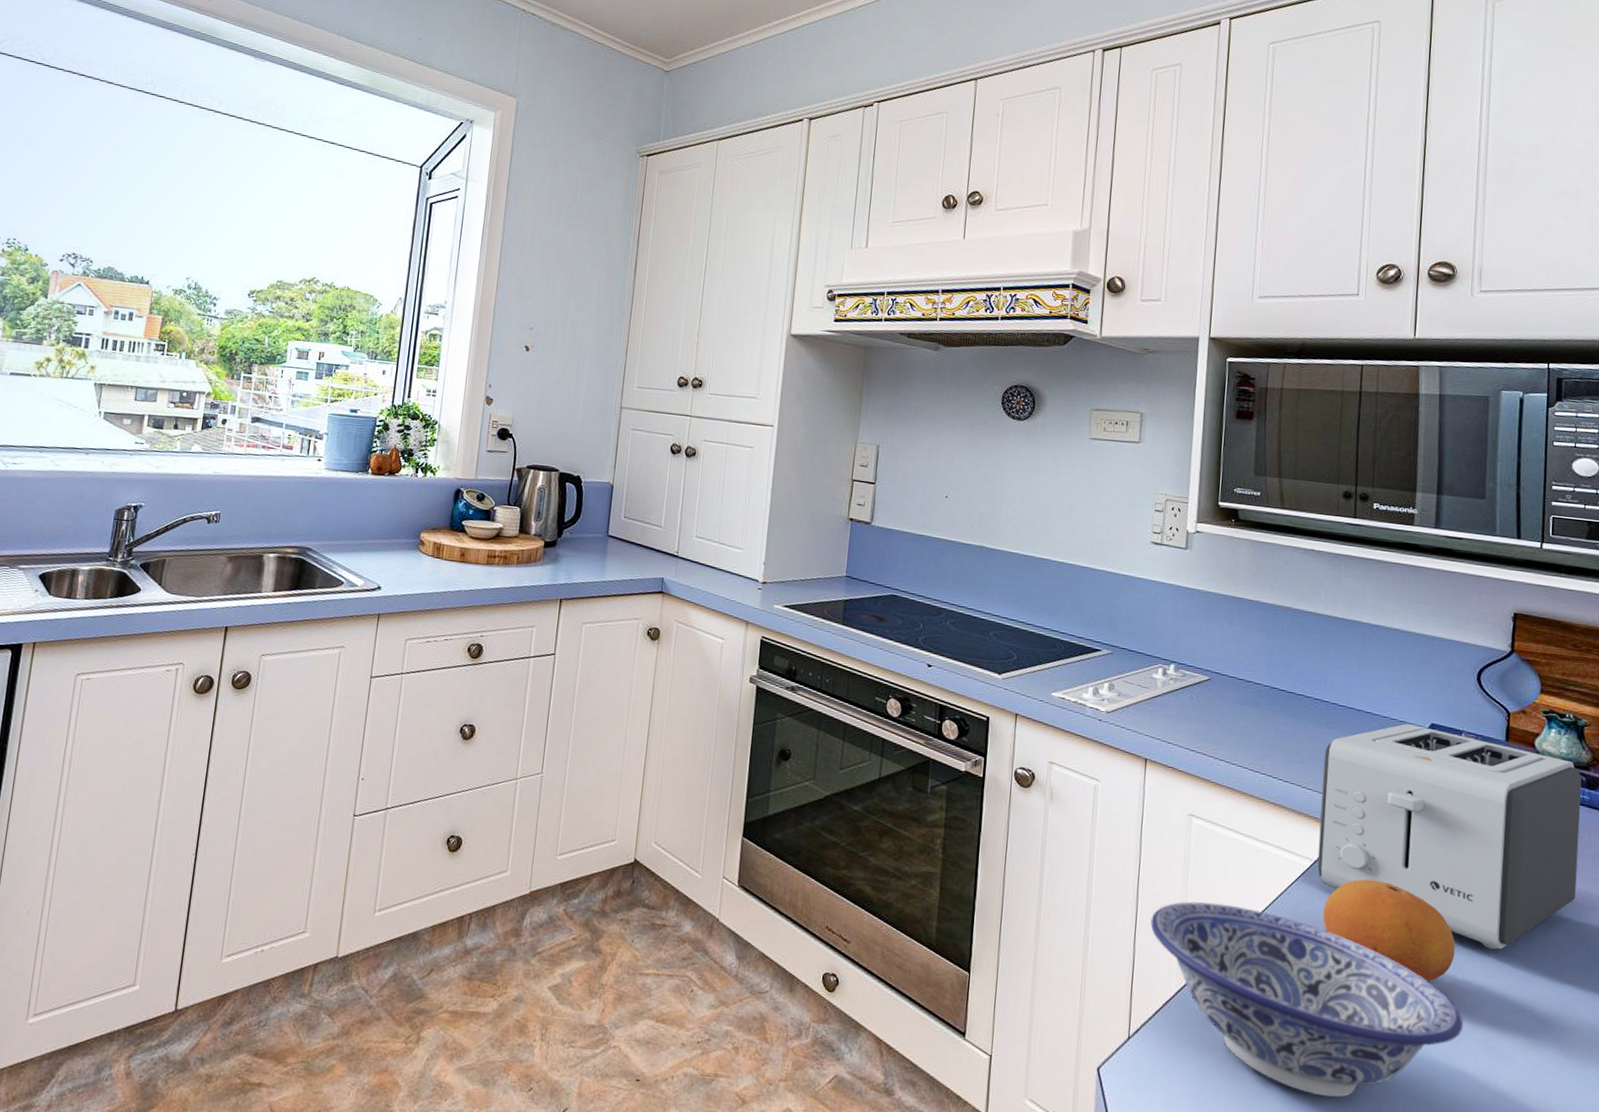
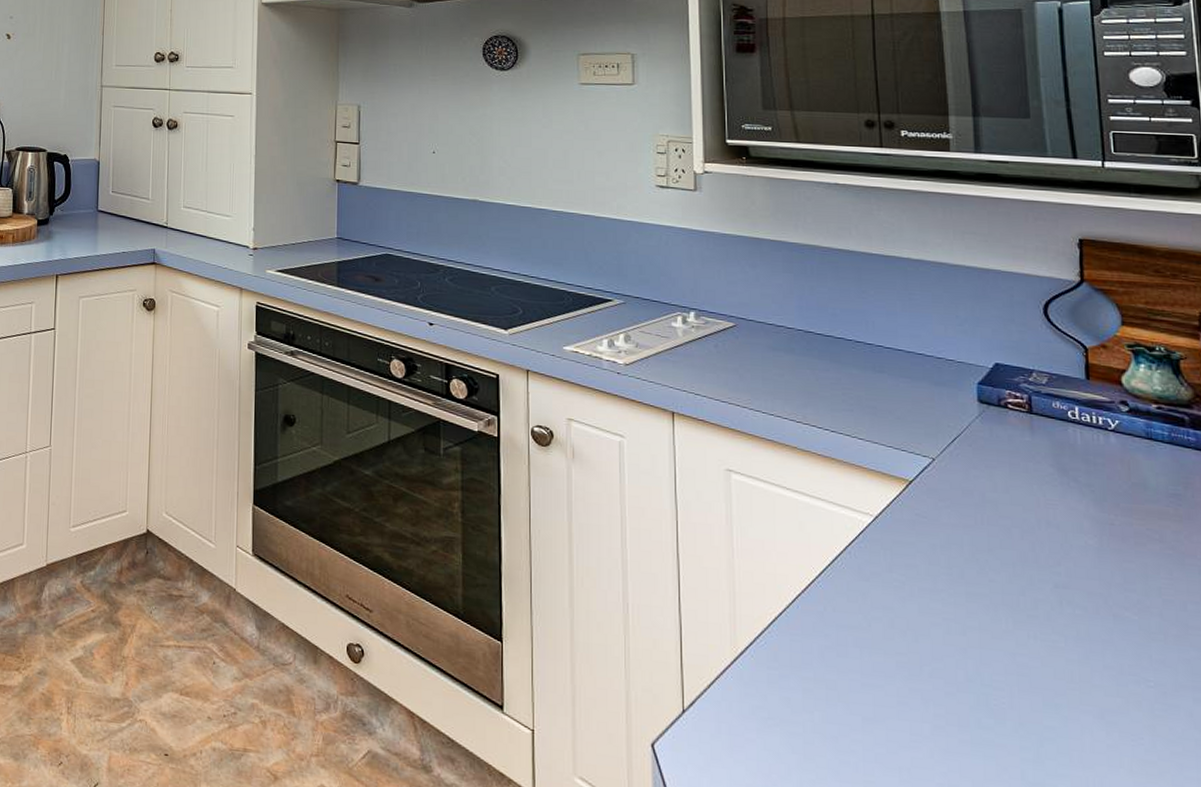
bowl: present [1150,901,1464,1098] -> none [695,563,1073,778]
toaster: present [1317,724,1582,950] -> none [874,364,1192,612]
fruit: present [1323,879,1455,982] -> none [891,535,1053,648]

